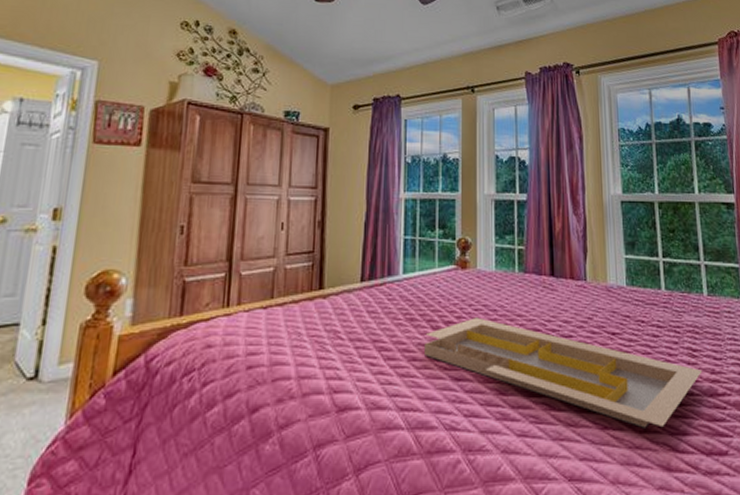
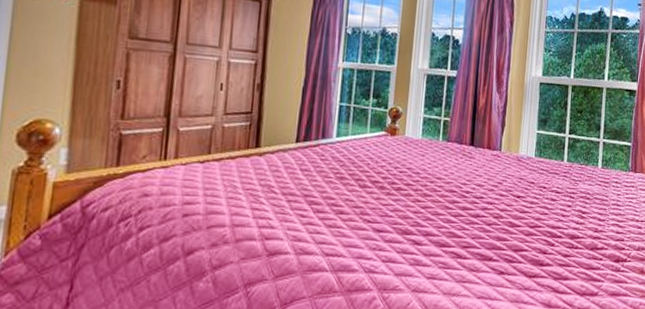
serving tray: present [424,317,703,428] -> none [351,178,588,274]

